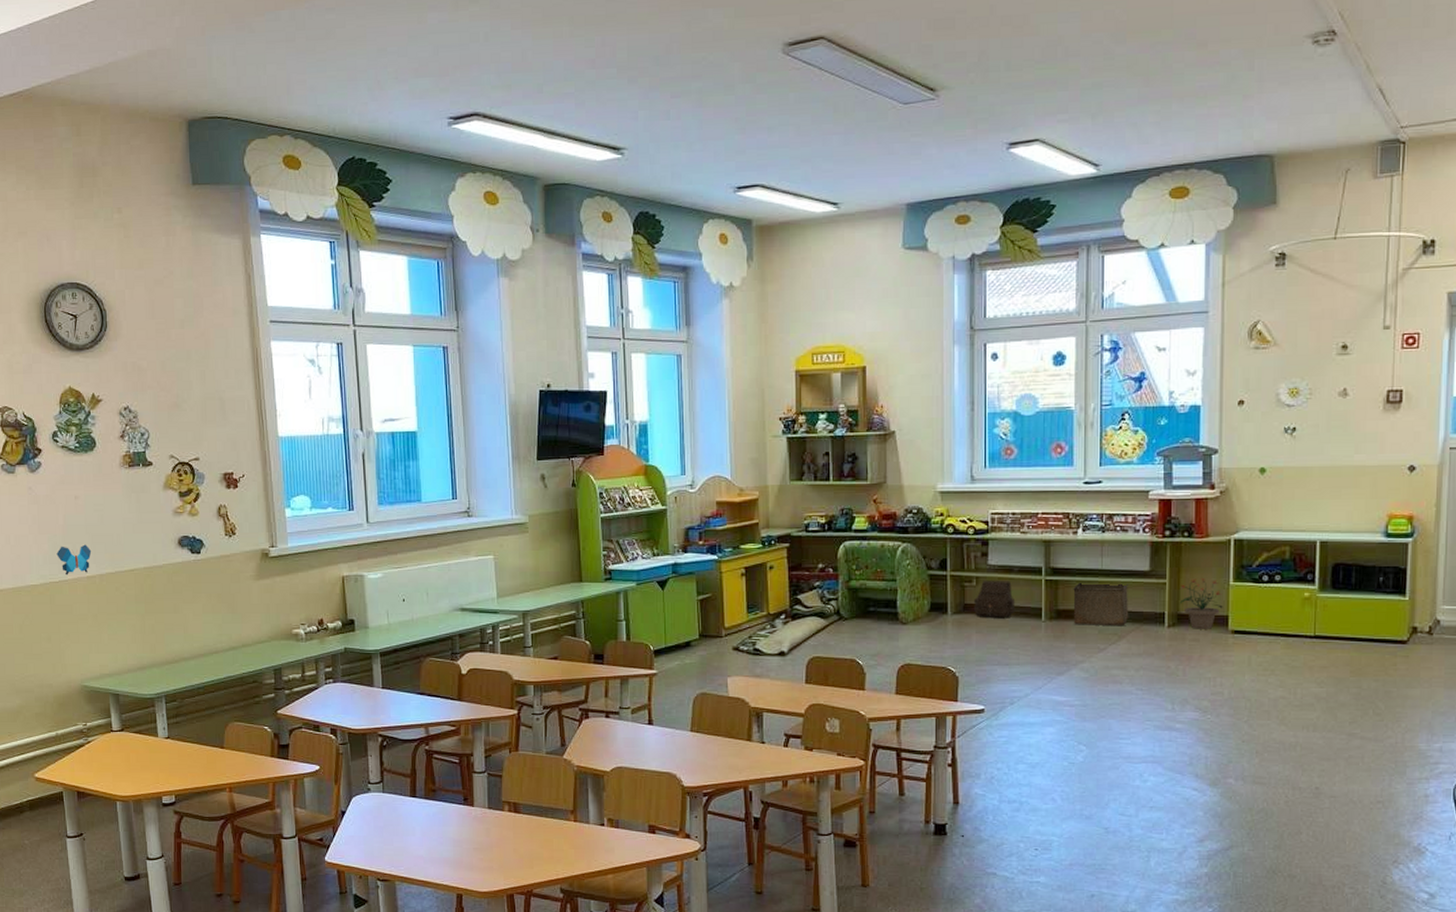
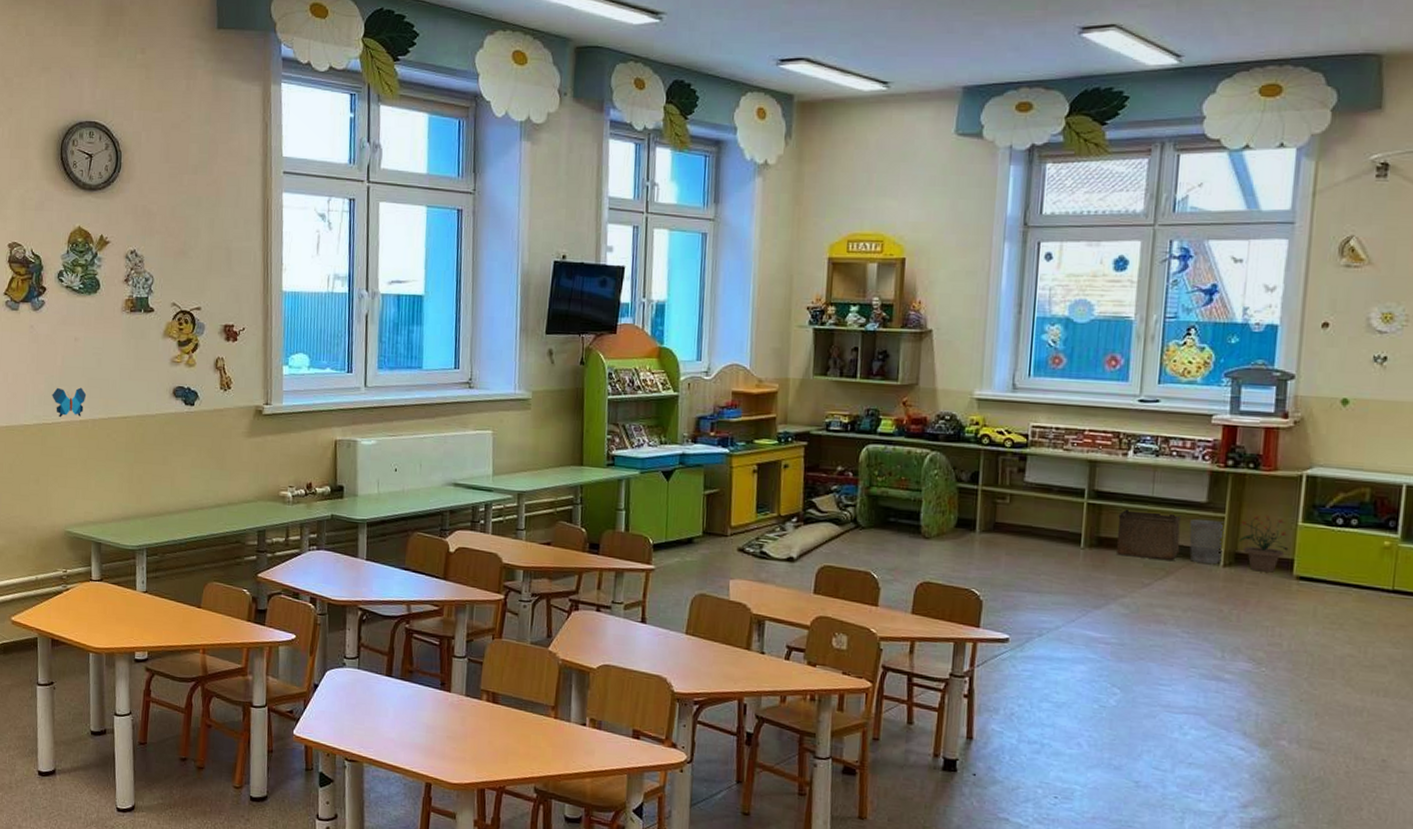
satchel: present [973,580,1016,617] -> none [1005,498,1053,541]
wastebasket: none [1136,586,1168,626] -> present [1189,518,1225,565]

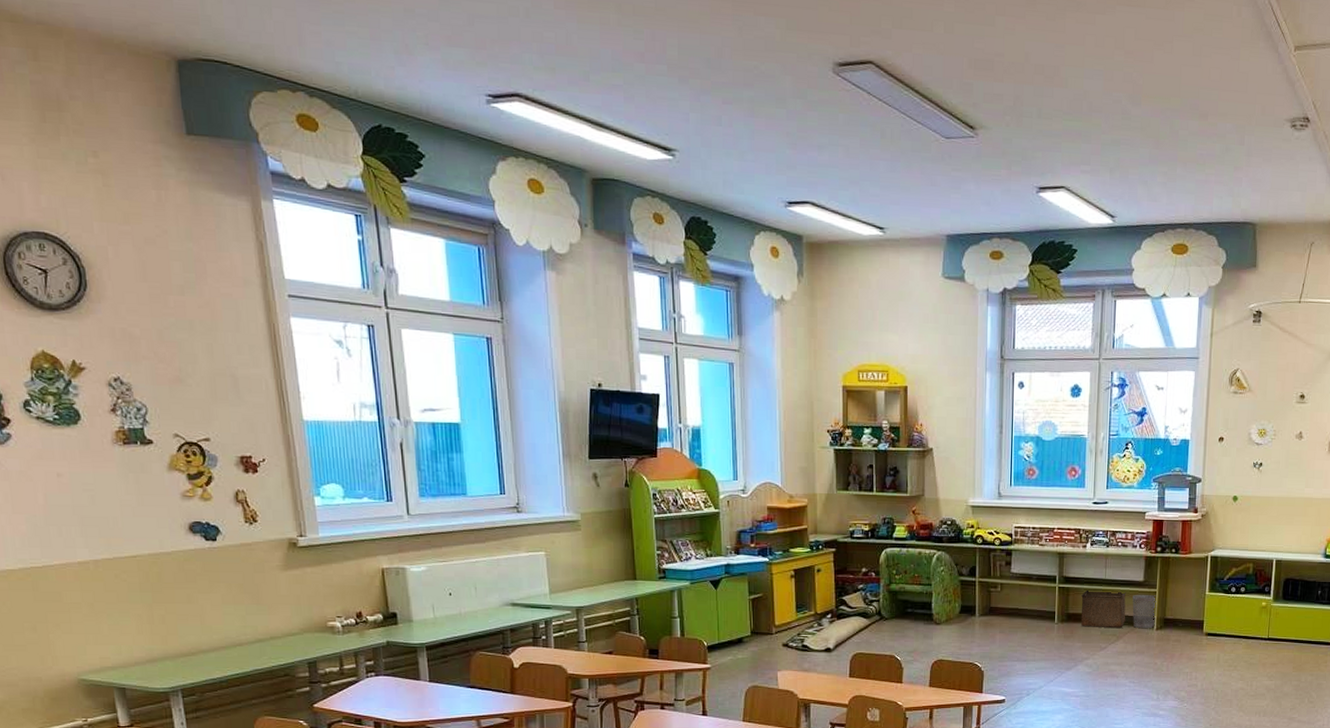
decorative butterfly: present [52,387,87,418] -> none [37,527,83,560]
potted plant: present [1239,515,1289,573] -> none [1166,589,1200,632]

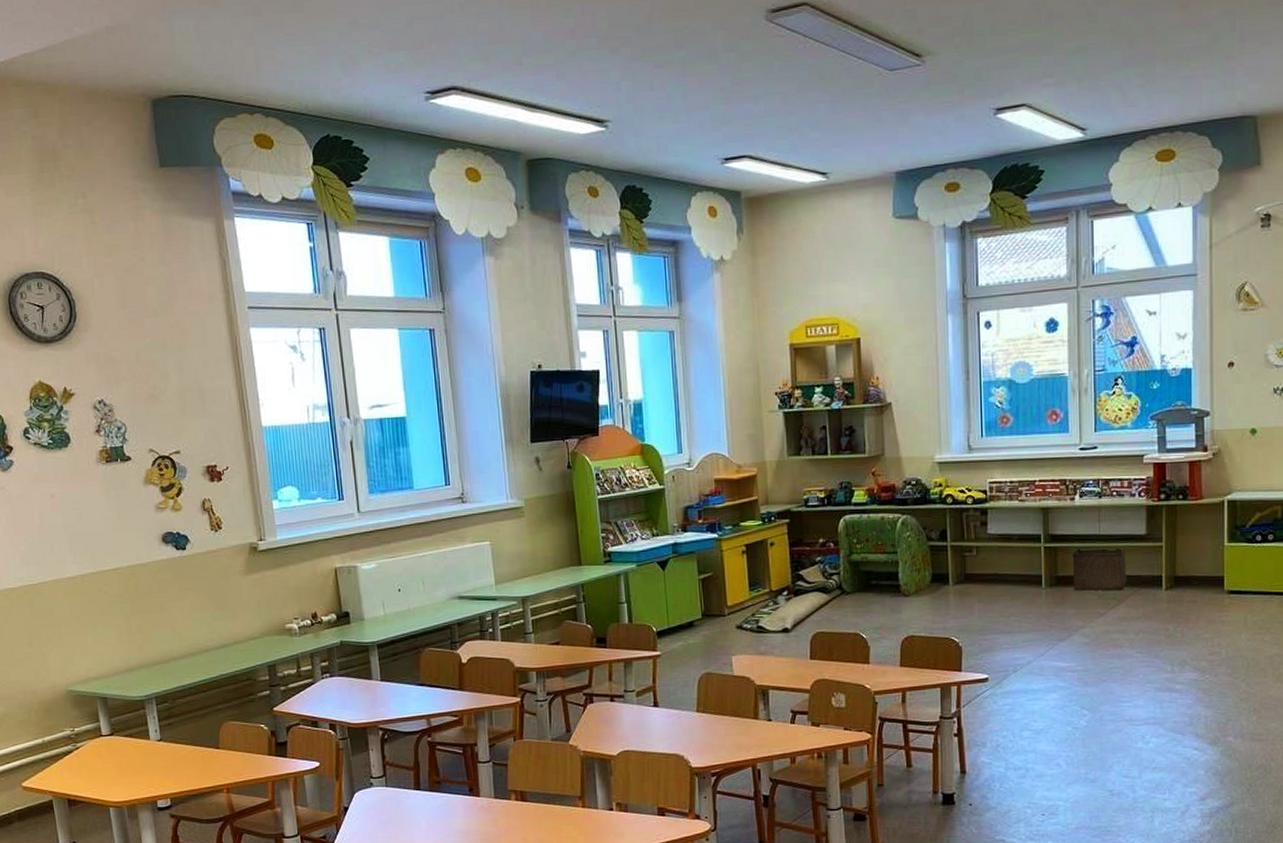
wastebasket: present [1132,594,1157,629] -> none [1134,549,1165,590]

